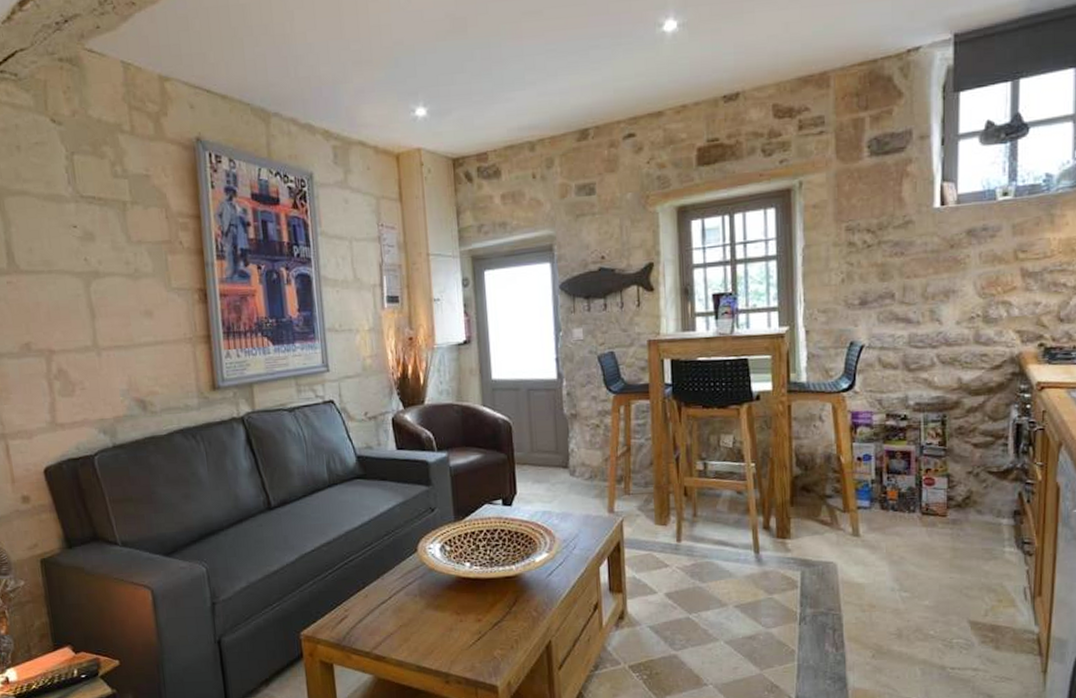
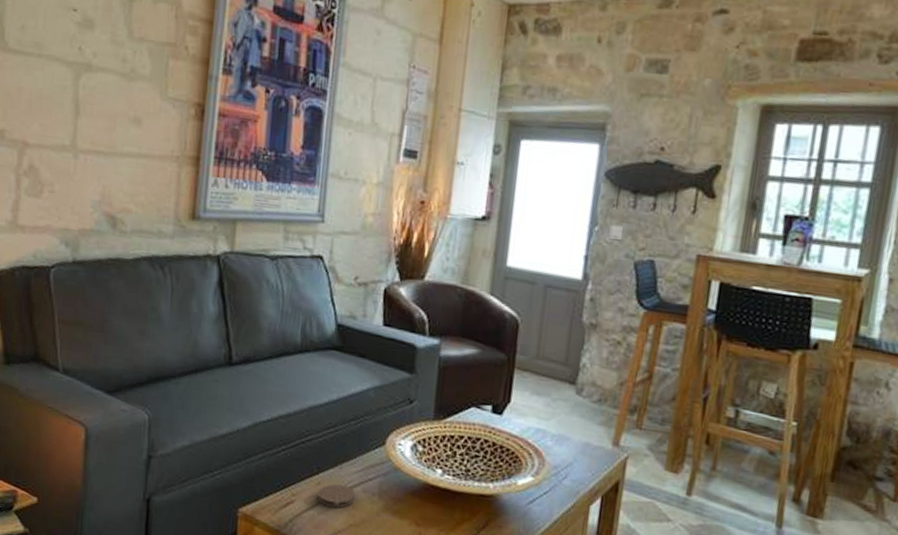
coaster: none [367,592,400,614] -> present [317,484,356,508]

